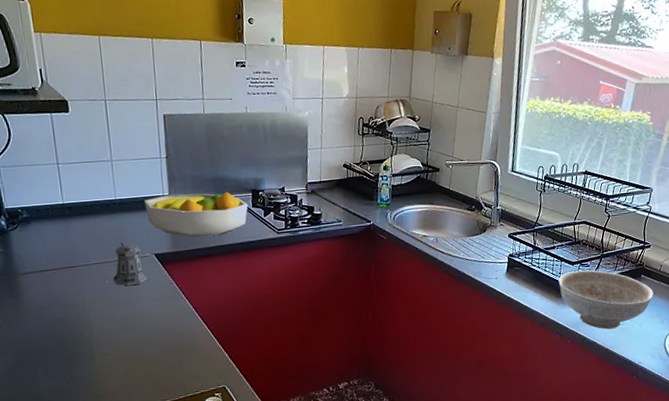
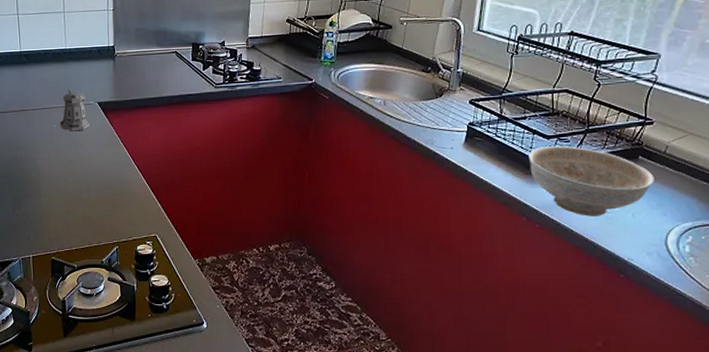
fruit bowl: present [144,192,248,237] -> none [91,45,188,88]

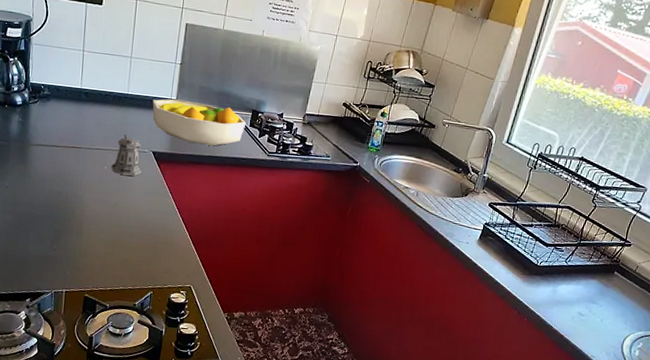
fruit bowl: none [91,45,188,88] -> present [152,98,247,146]
decorative bowl: present [528,145,654,216] -> none [528,252,623,318]

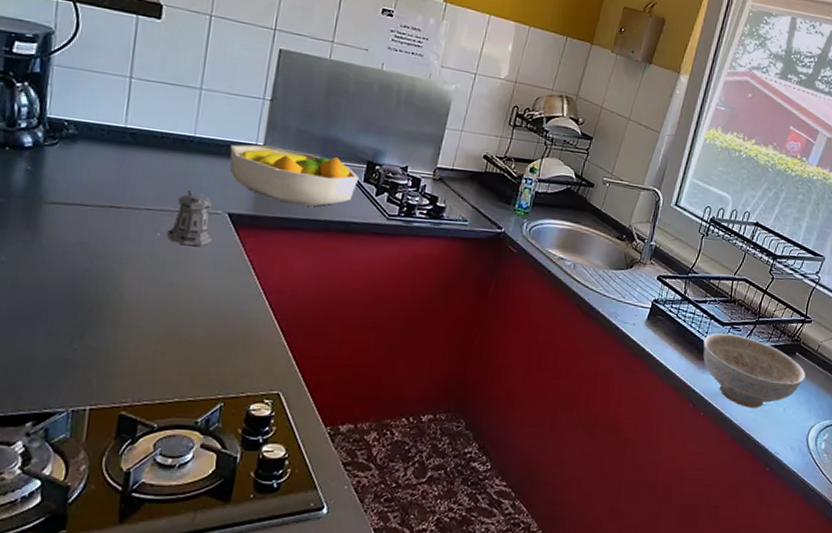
decorative bowl: none [528,252,623,318] -> present [703,333,806,408]

